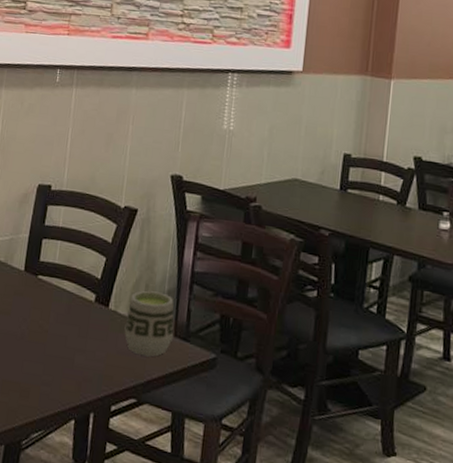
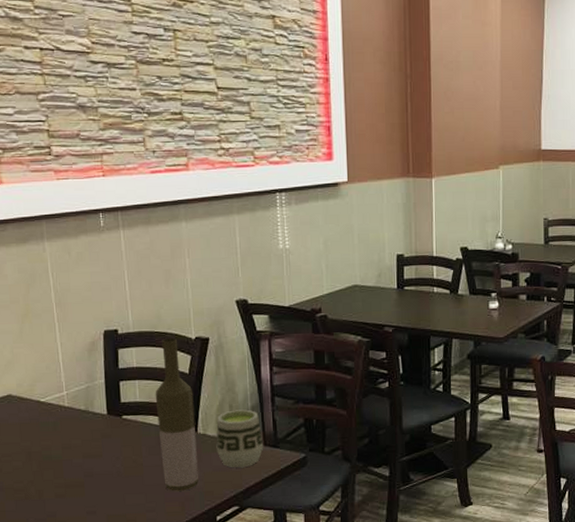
bottle: none [65,202,112,370] -> present [155,338,198,491]

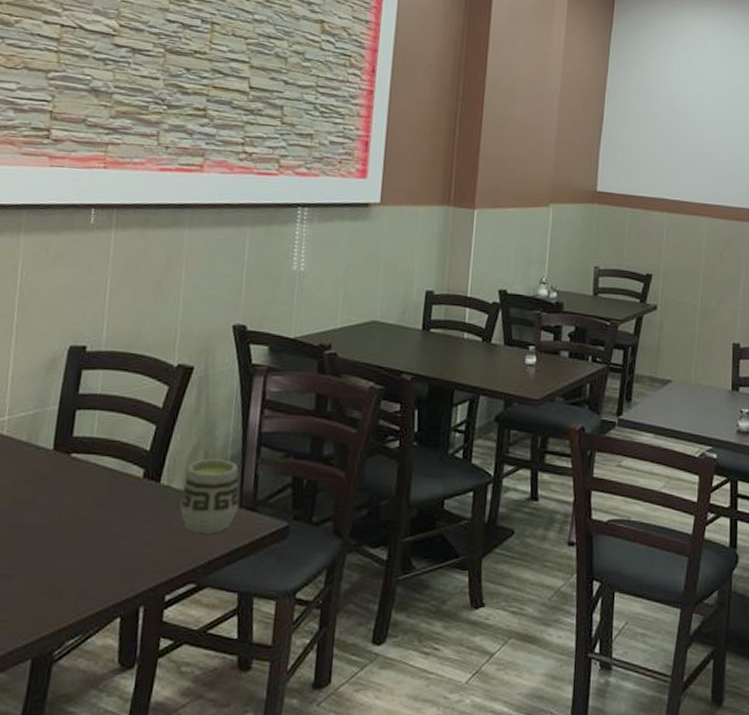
bottle: present [155,338,198,491] -> none [107,363,164,558]

